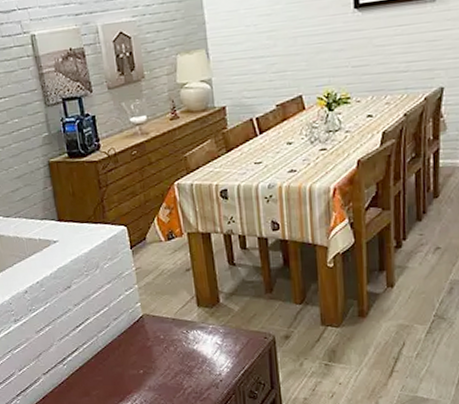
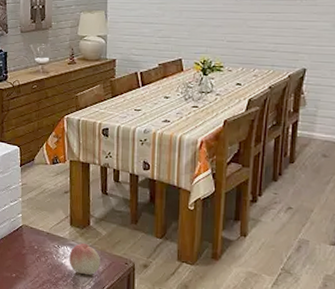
fruit: none [200,323,237,358] -> present [69,243,100,276]

